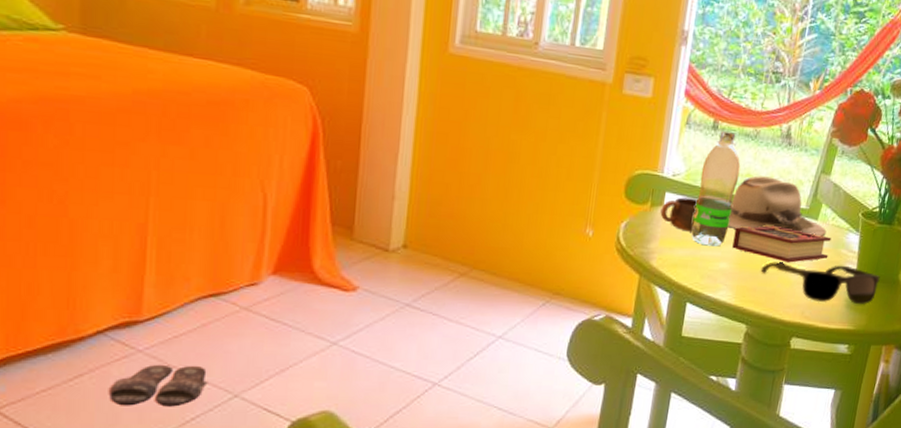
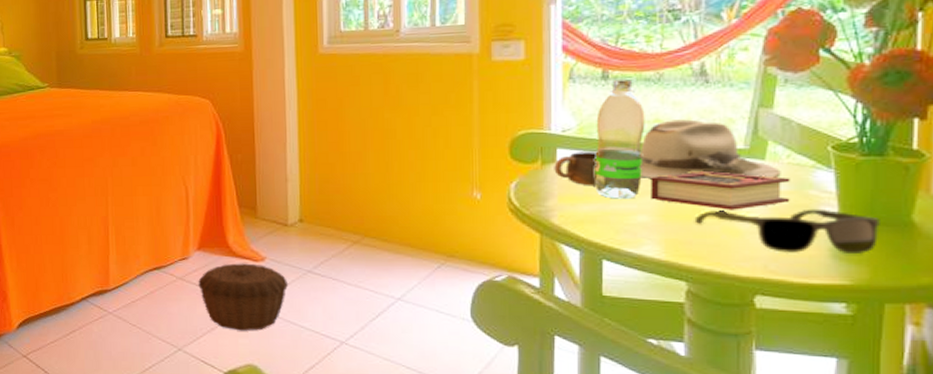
slippers: present [109,364,208,407] -> none [93,323,159,357]
woven basket: none [267,292,383,373] -> present [197,263,289,331]

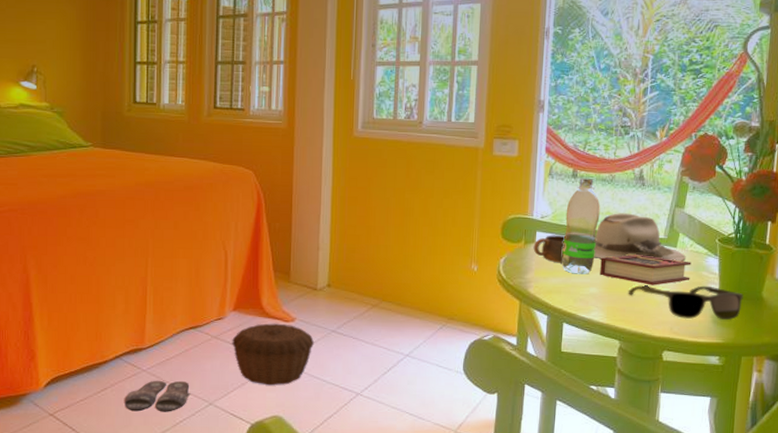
slippers: none [93,323,159,357] -> present [124,380,191,412]

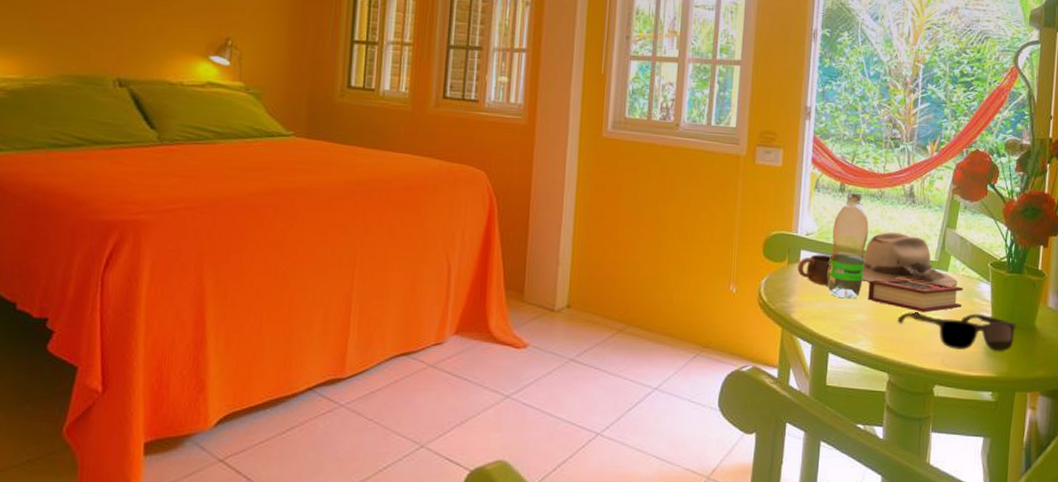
slippers: present [124,380,191,412] -> none [315,417,399,457]
woven basket: present [231,323,315,386] -> none [450,349,550,424]

